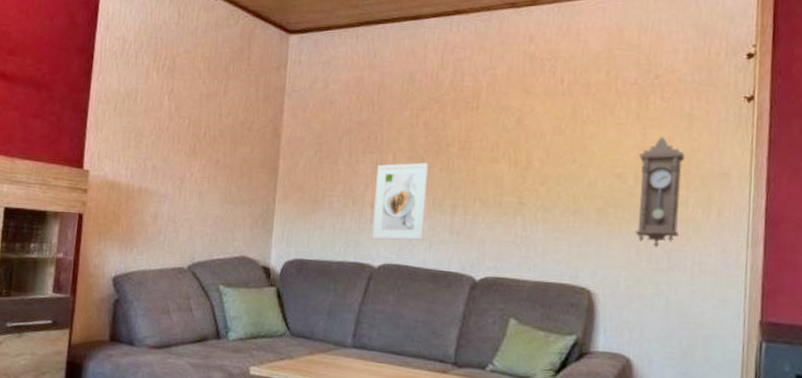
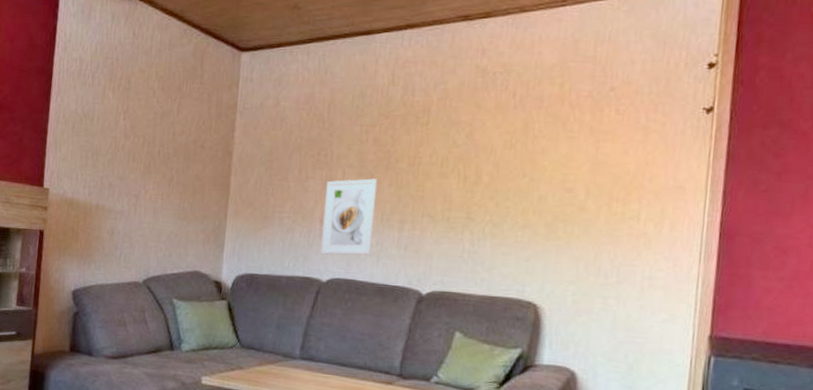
pendulum clock: present [635,137,686,248] -> none [584,150,639,262]

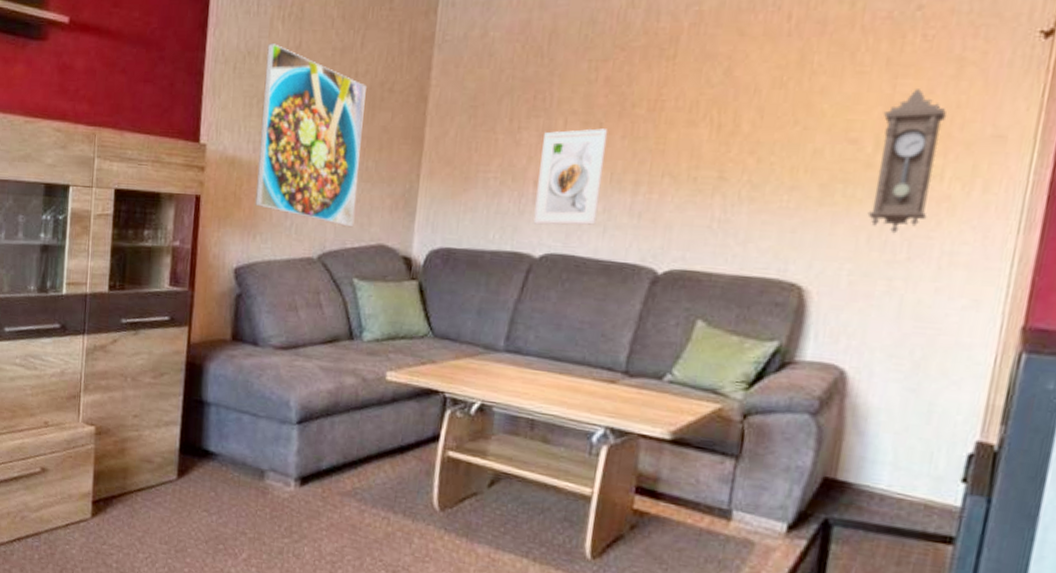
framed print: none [90,108,182,257] -> present [255,43,367,228]
pendulum clock: none [584,150,639,262] -> present [867,89,947,234]

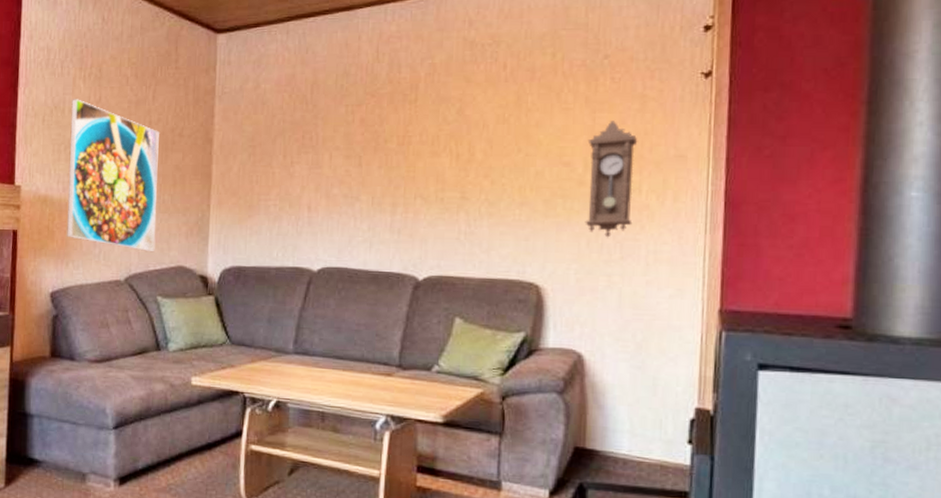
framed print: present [533,128,608,225] -> none [310,161,367,243]

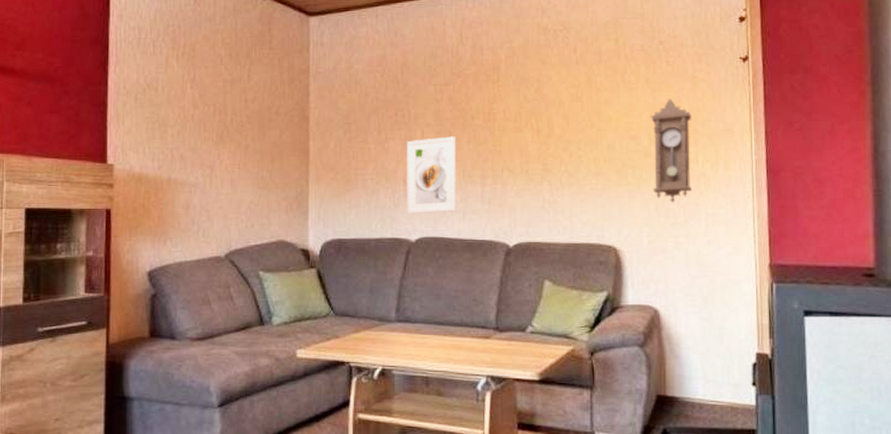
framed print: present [67,99,159,252] -> none [164,78,256,228]
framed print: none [310,161,367,243] -> present [407,136,457,214]

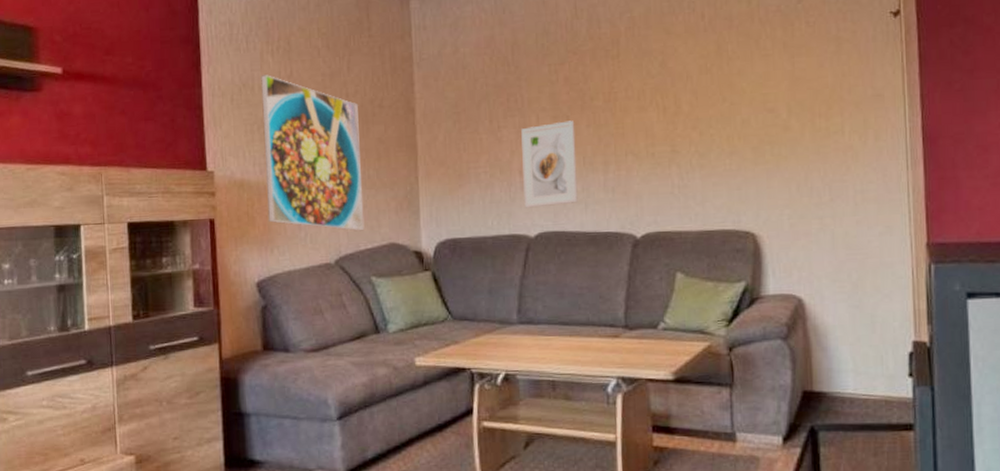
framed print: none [164,78,256,228] -> present [261,75,365,231]
pendulum clock: present [650,99,693,203] -> none [789,64,839,181]

